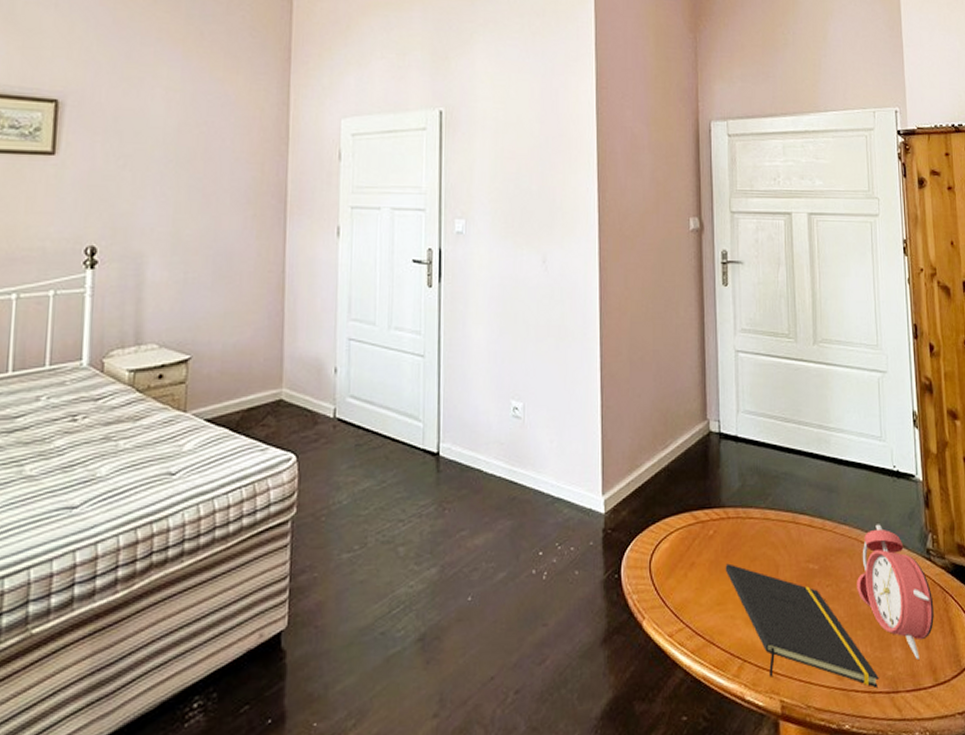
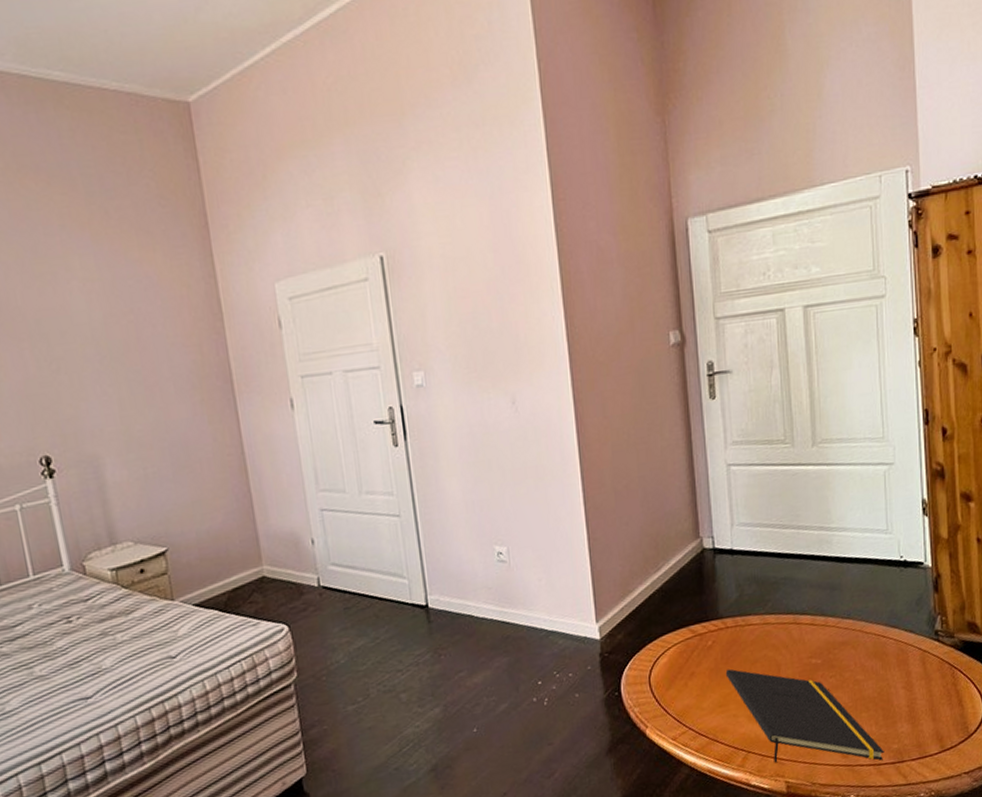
alarm clock: present [857,524,934,660] -> none [861,613,941,731]

